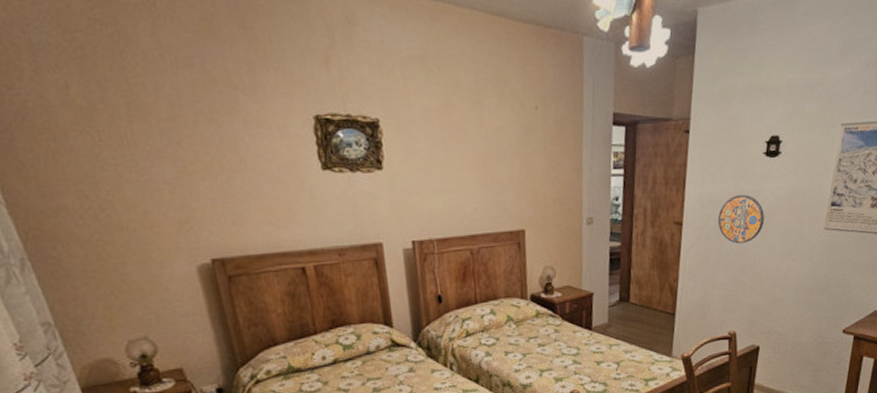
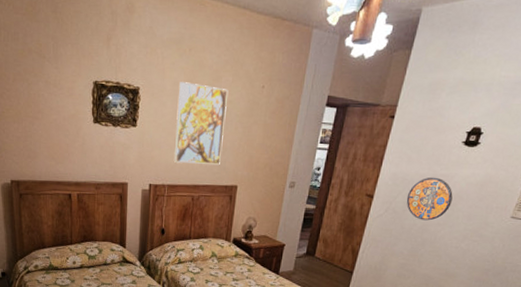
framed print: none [431,108,499,210] -> present [173,82,229,165]

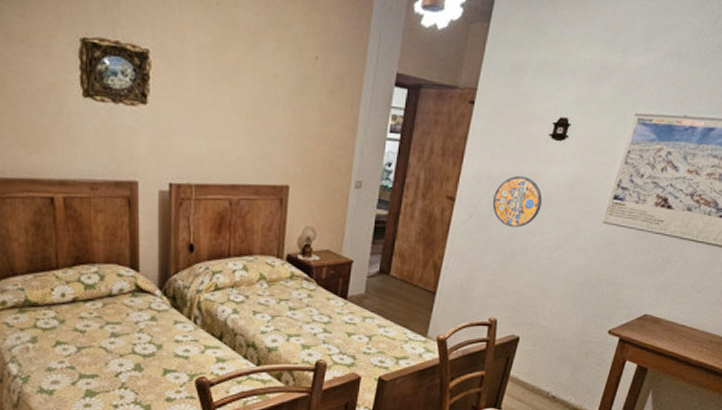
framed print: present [173,82,229,165] -> none [201,45,272,158]

